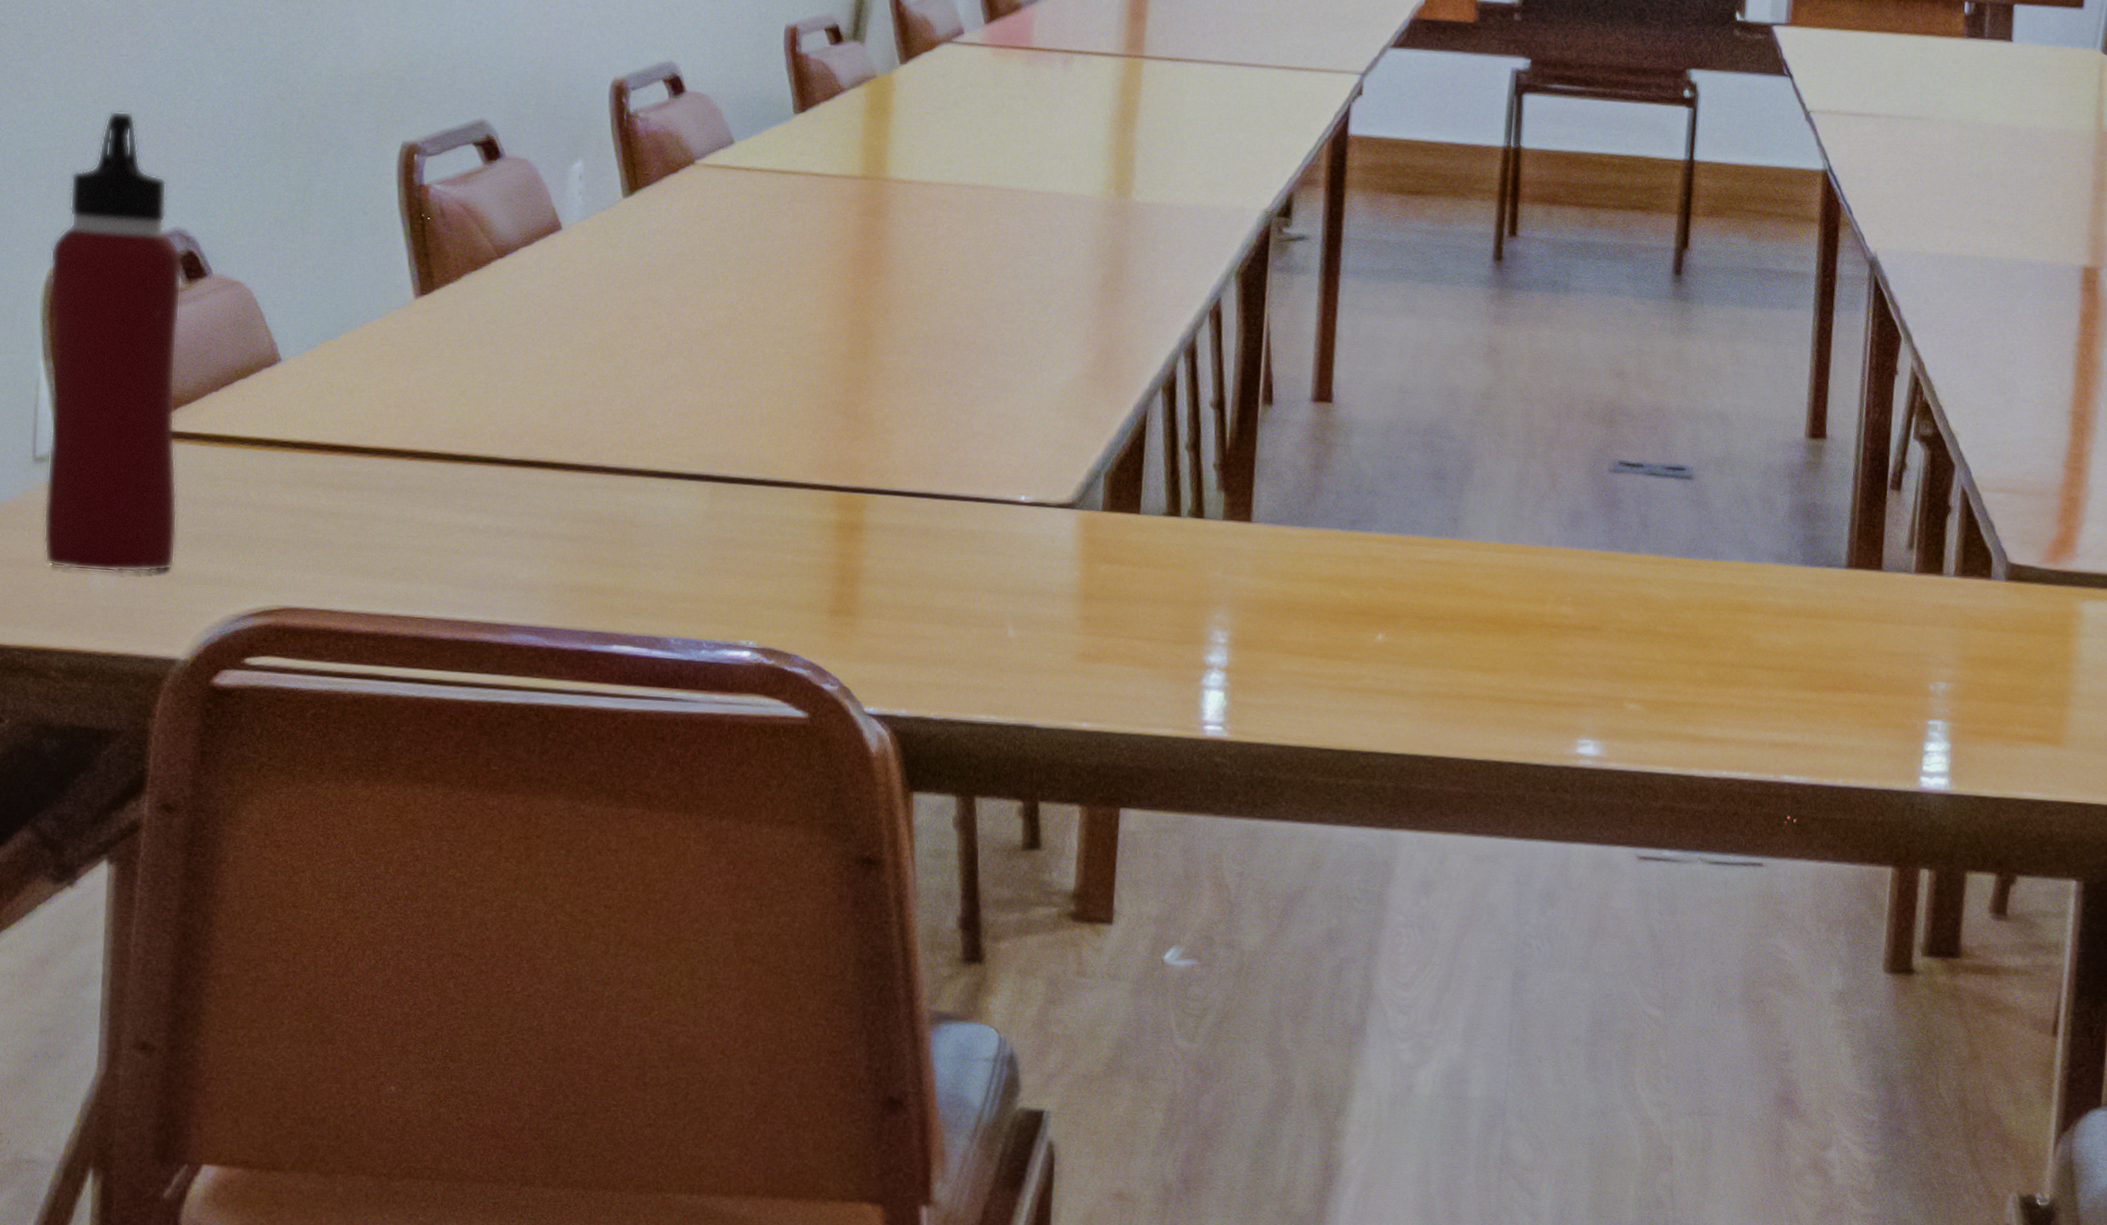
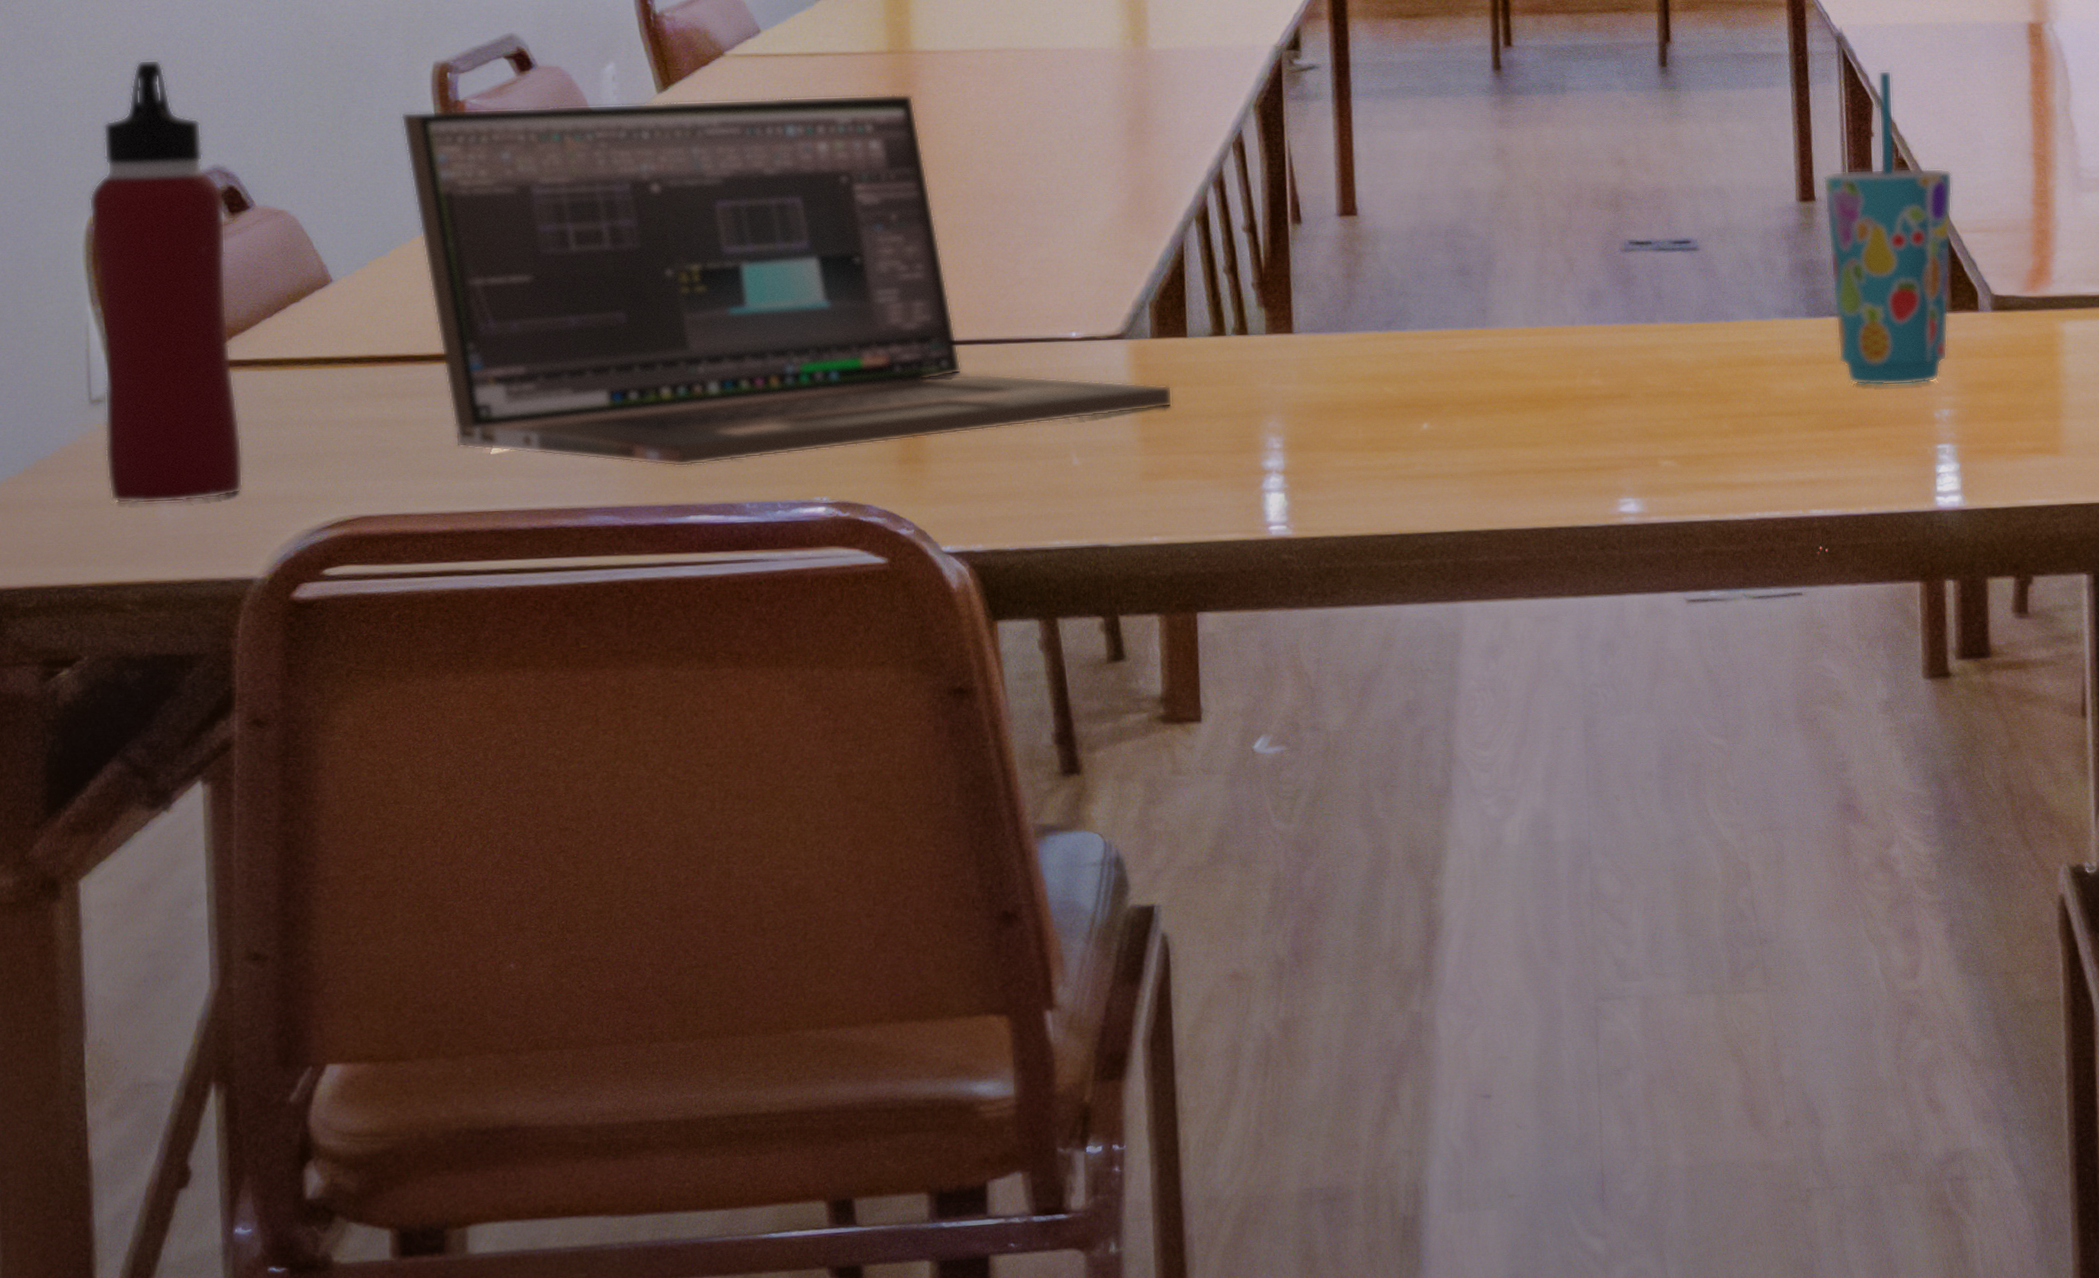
laptop: none [364,192,1119,594] -> present [401,93,1173,467]
cup: none [1832,303,1980,652] -> present [1823,70,1953,386]

